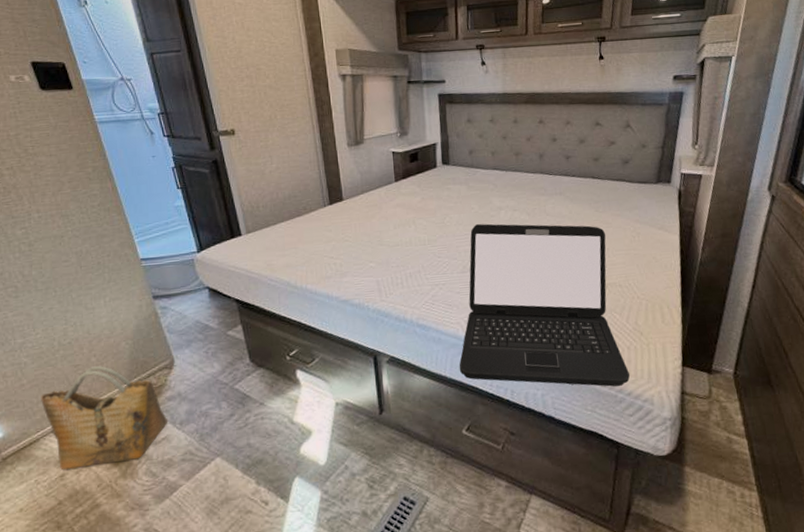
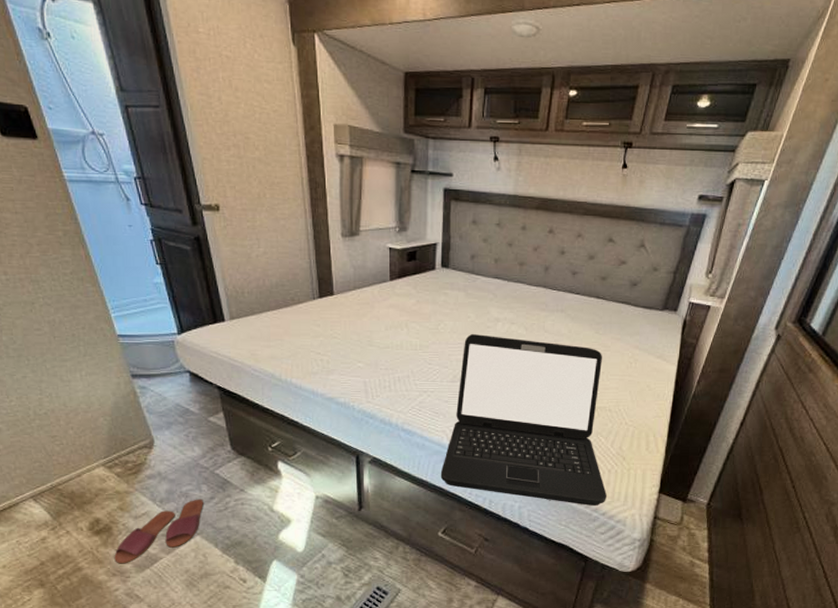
grocery bag: present [41,366,168,470] -> none [18,439,149,533]
slippers: none [133,417,223,496] -> present [114,499,204,564]

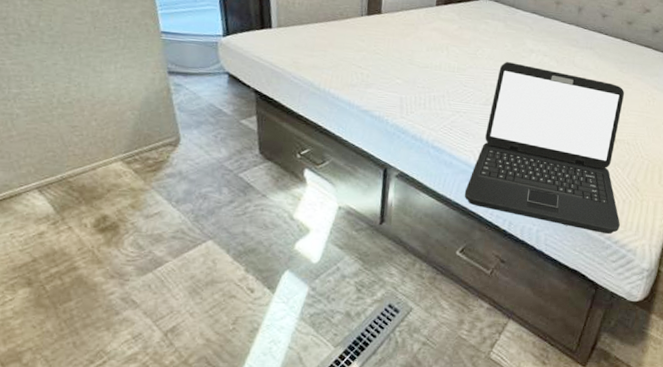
slippers: present [114,499,204,564] -> none [115,201,222,266]

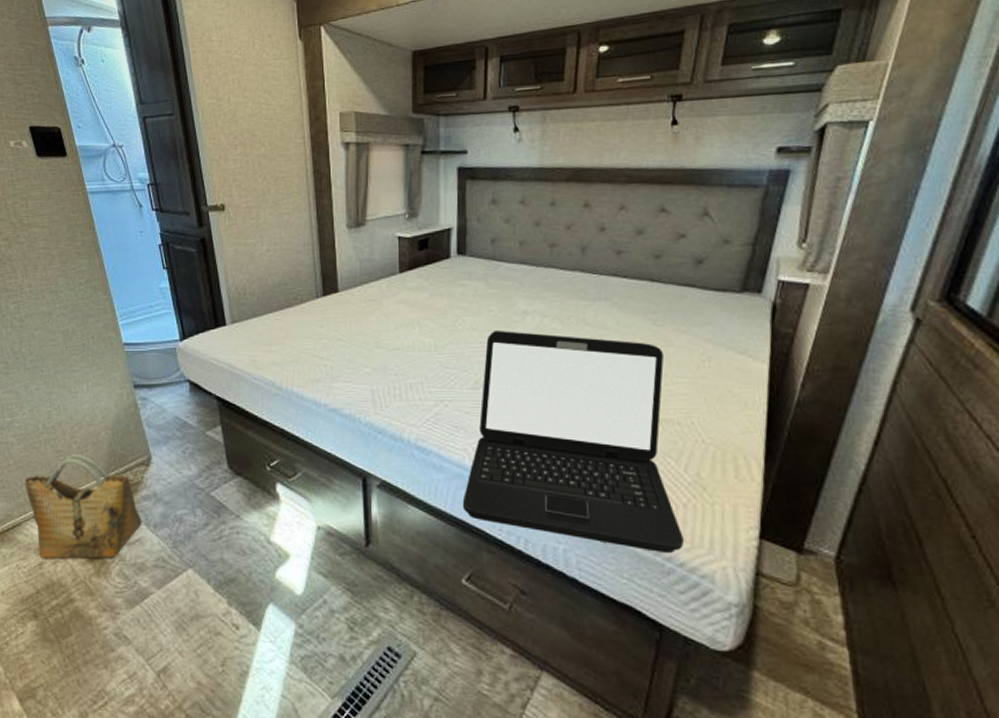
grocery bag: none [29,130,165,229] -> present [25,454,143,559]

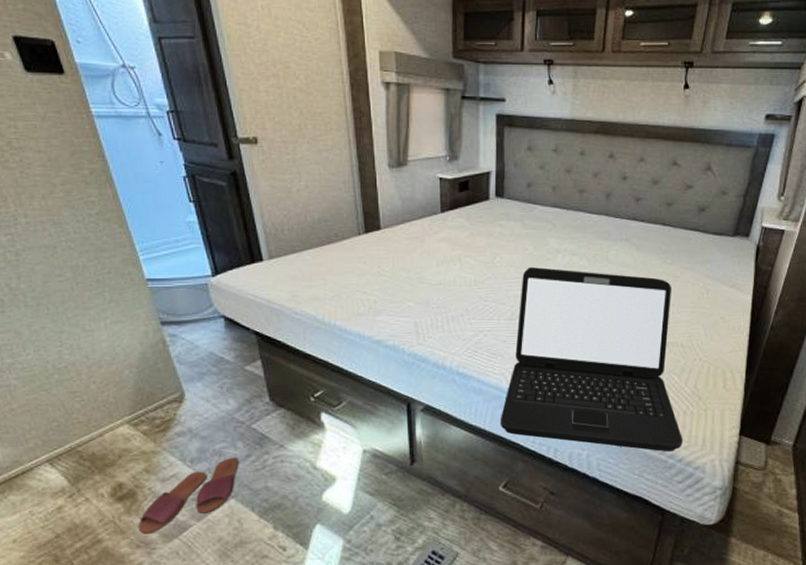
grocery bag: present [25,454,143,559] -> none [34,394,178,502]
slippers: none [106,525,197,598] -> present [138,457,239,534]

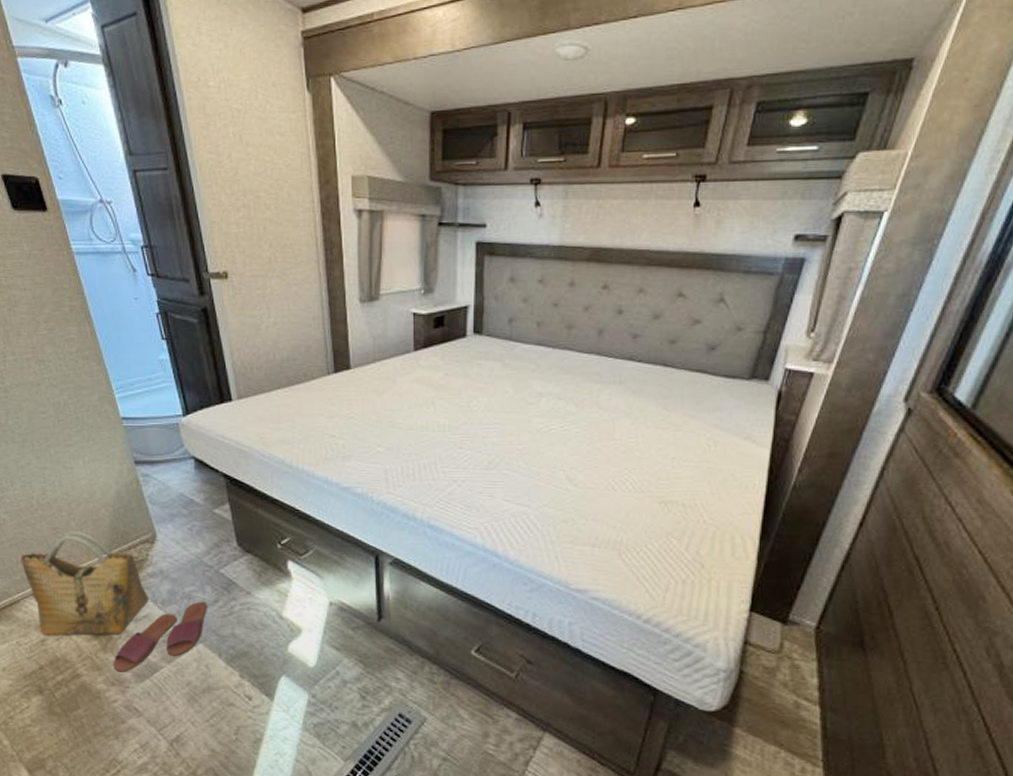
grocery bag: none [34,394,178,502] -> present [20,531,150,635]
laptop: present [500,266,684,452] -> none [473,411,682,625]

